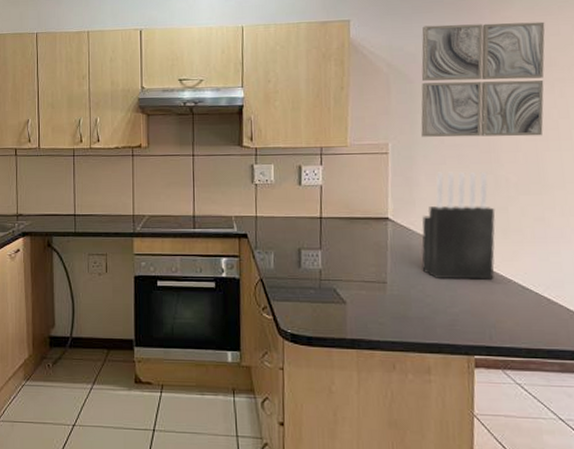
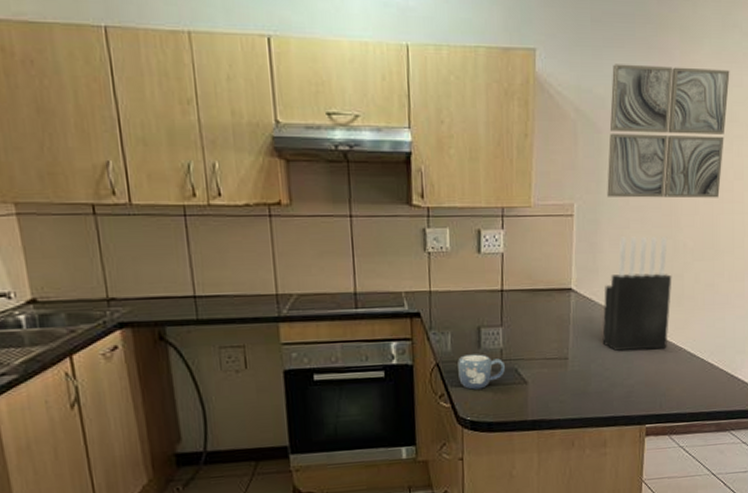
mug: none [280,273,325,305] -> present [458,354,506,390]

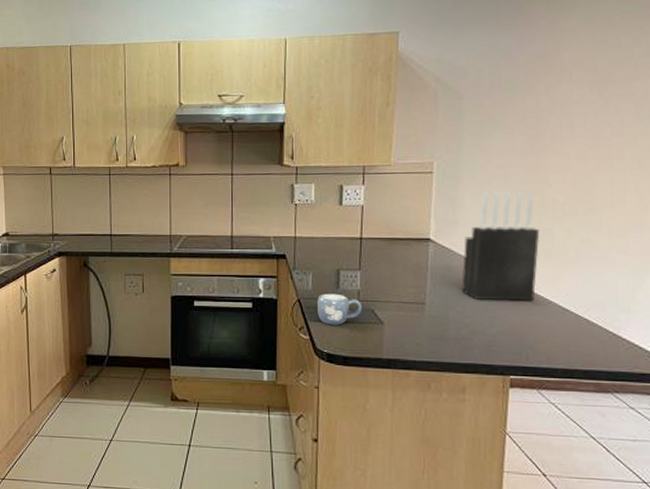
wall art: present [607,64,730,199] -> none [468,33,605,156]

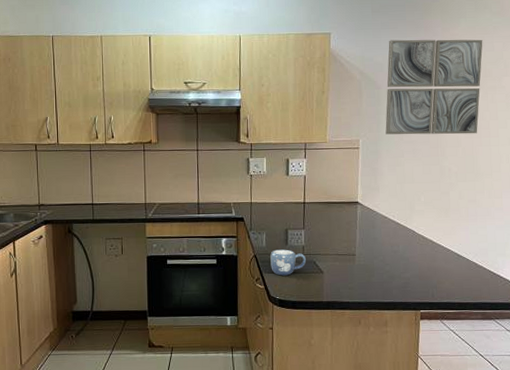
knife block: present [462,191,540,301] -> none [383,163,440,251]
wall art: none [468,33,605,156] -> present [385,39,483,135]

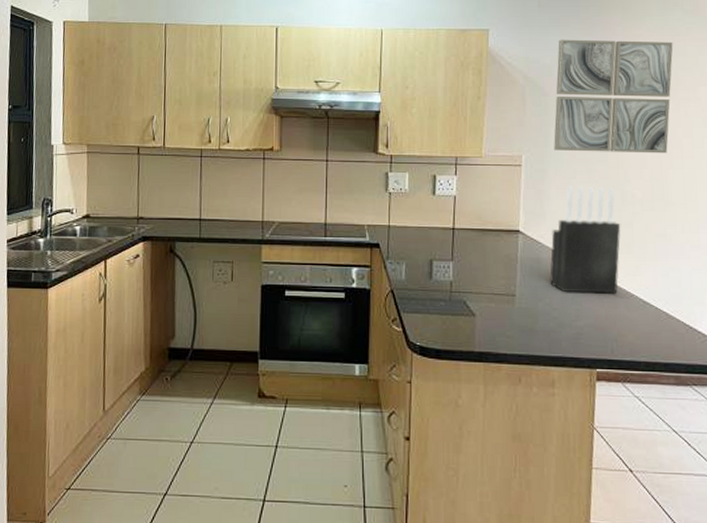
mug: present [270,249,307,276] -> none [410,284,455,317]
knife block: none [383,163,440,251] -> present [550,186,621,294]

